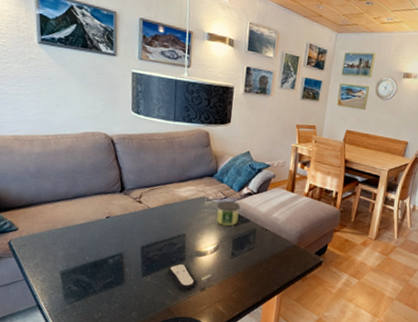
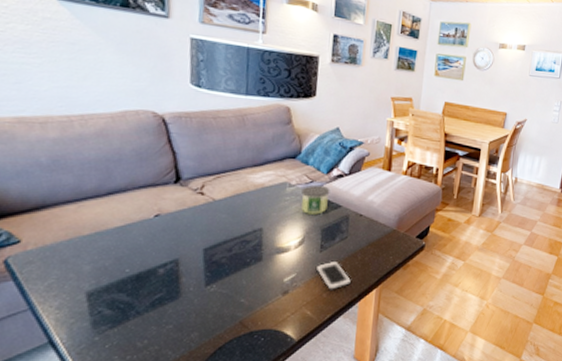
remote control: present [167,263,196,291] -> none [239,264,277,297]
cell phone: none [227,267,256,292] -> present [315,260,351,290]

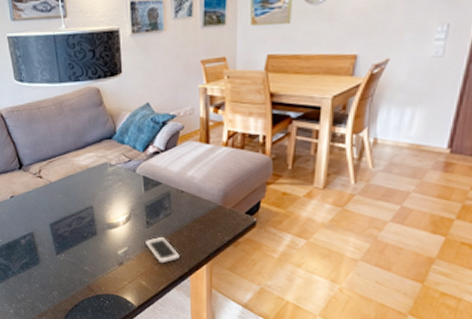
candle: present [301,184,330,215] -> none [122,163,149,192]

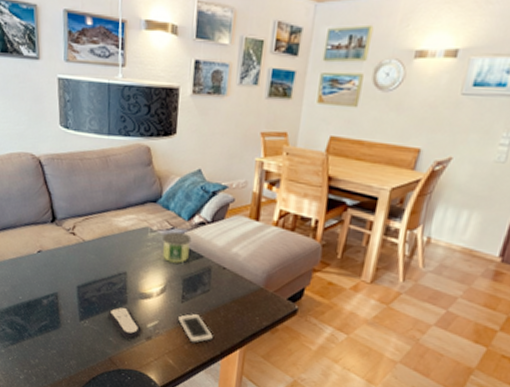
remote control: none [81,238,113,266] -> present [108,306,141,339]
candle: none [122,163,149,192] -> present [163,231,192,263]

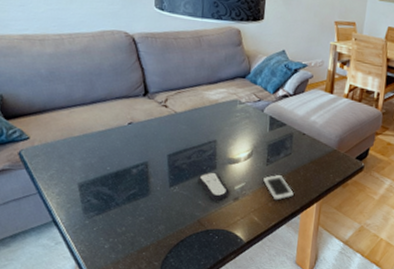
candle: present [163,231,192,263] -> none [250,103,276,131]

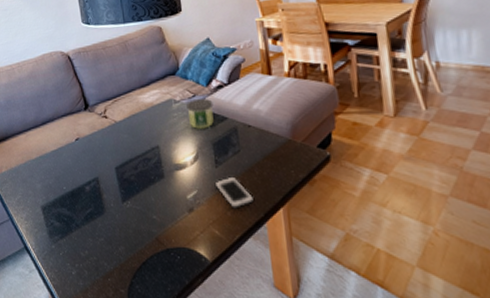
remote control: present [197,172,229,201] -> none [147,181,182,214]
candle: none [250,103,276,131] -> present [186,98,214,129]

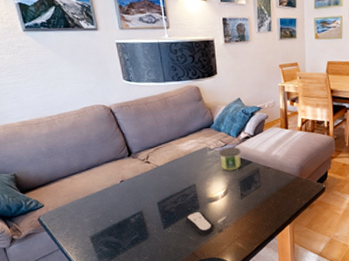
remote control: none [147,181,182,214] -> present [185,211,214,235]
cell phone: present [214,176,254,208] -> none [239,205,269,228]

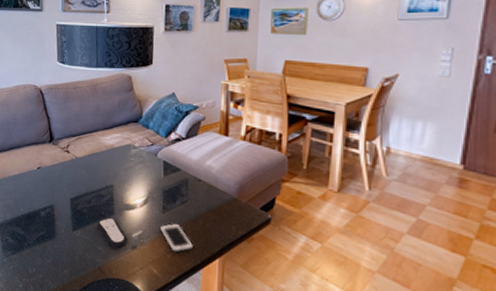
candle: present [219,146,241,171] -> none [144,147,169,176]
cell phone: none [239,205,269,228] -> present [159,223,193,253]

